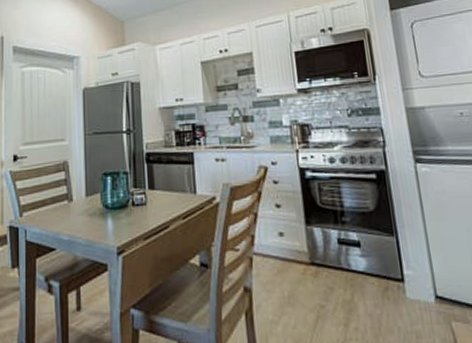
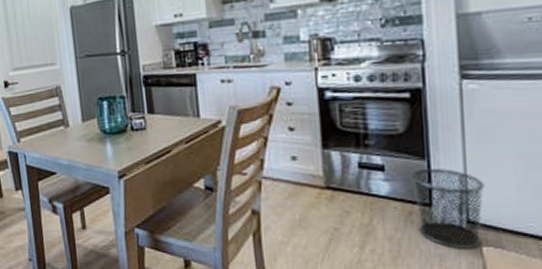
waste bin: none [384,244,451,327] -> present [412,168,485,251]

